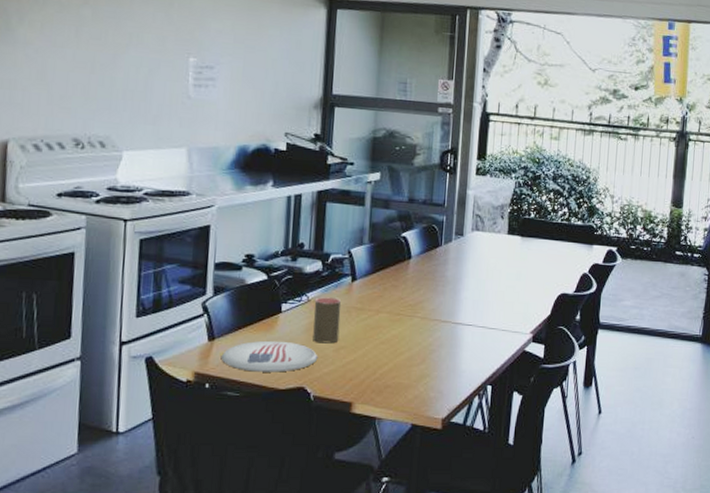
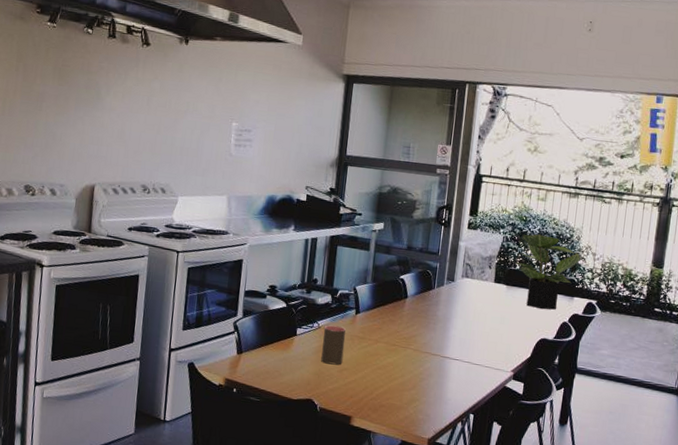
plate: present [220,340,318,373] -> none [246,357,325,385]
potted plant: none [528,177,599,261] -> present [514,234,582,310]

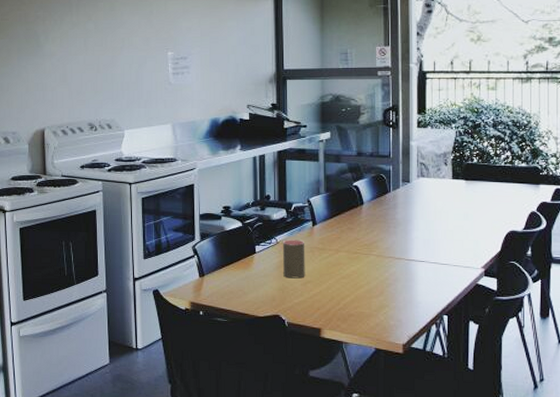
potted plant: present [514,234,582,310] -> none [471,124,543,201]

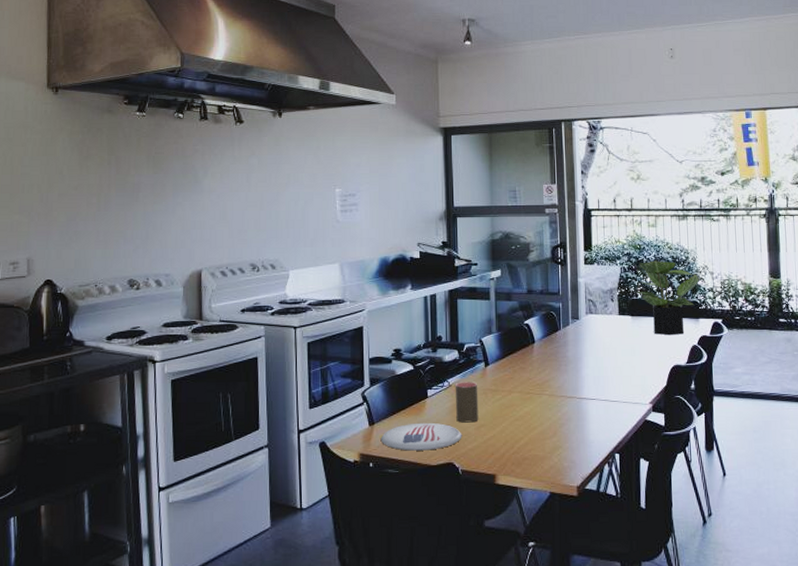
plate: none [210,276,289,303] -> present [380,422,462,451]
potted plant: none [471,124,543,201] -> present [635,260,700,336]

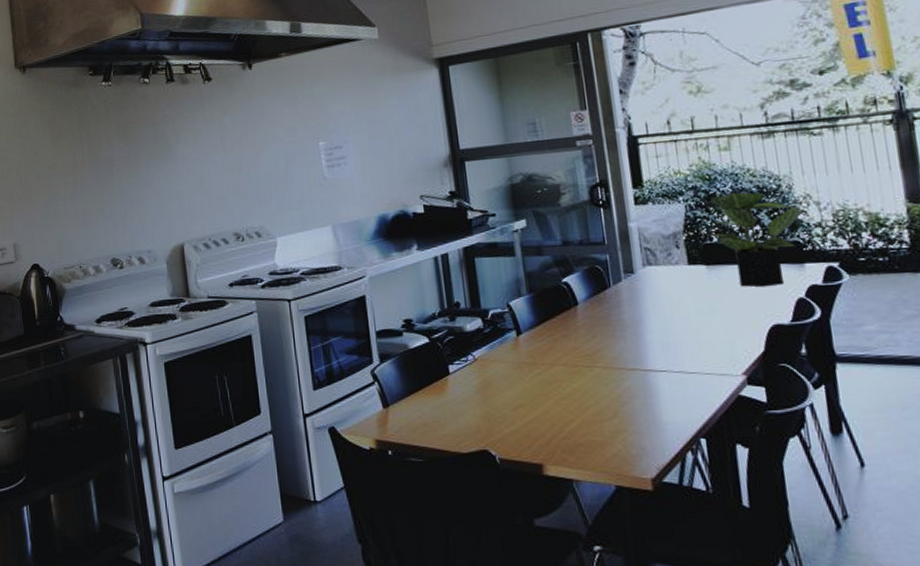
plate: present [380,422,462,451] -> none [398,403,497,437]
cup: present [455,382,479,423] -> none [481,354,515,403]

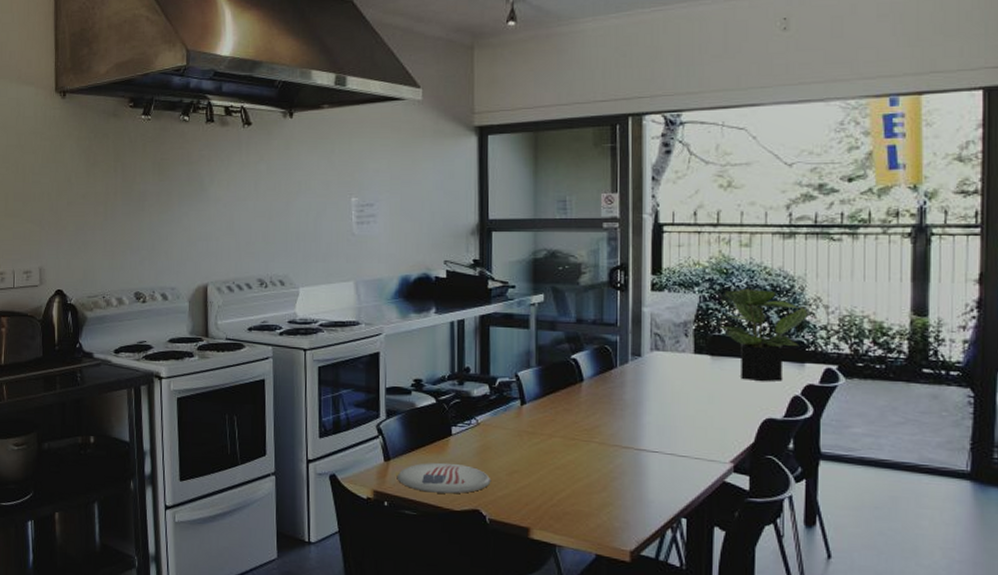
plate: none [398,403,497,437] -> present [397,462,491,494]

